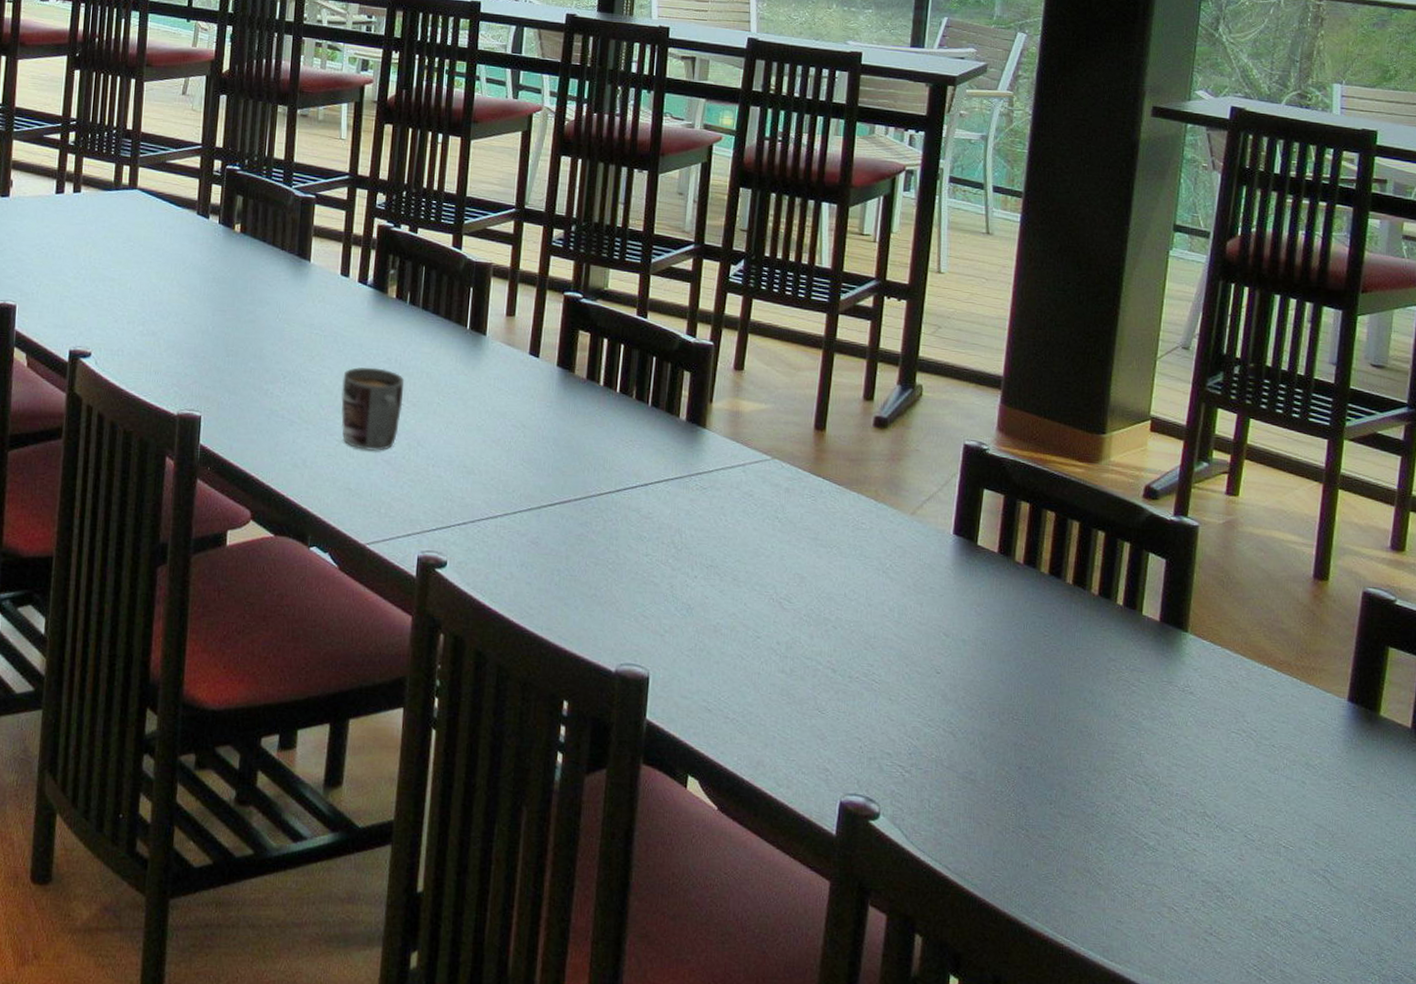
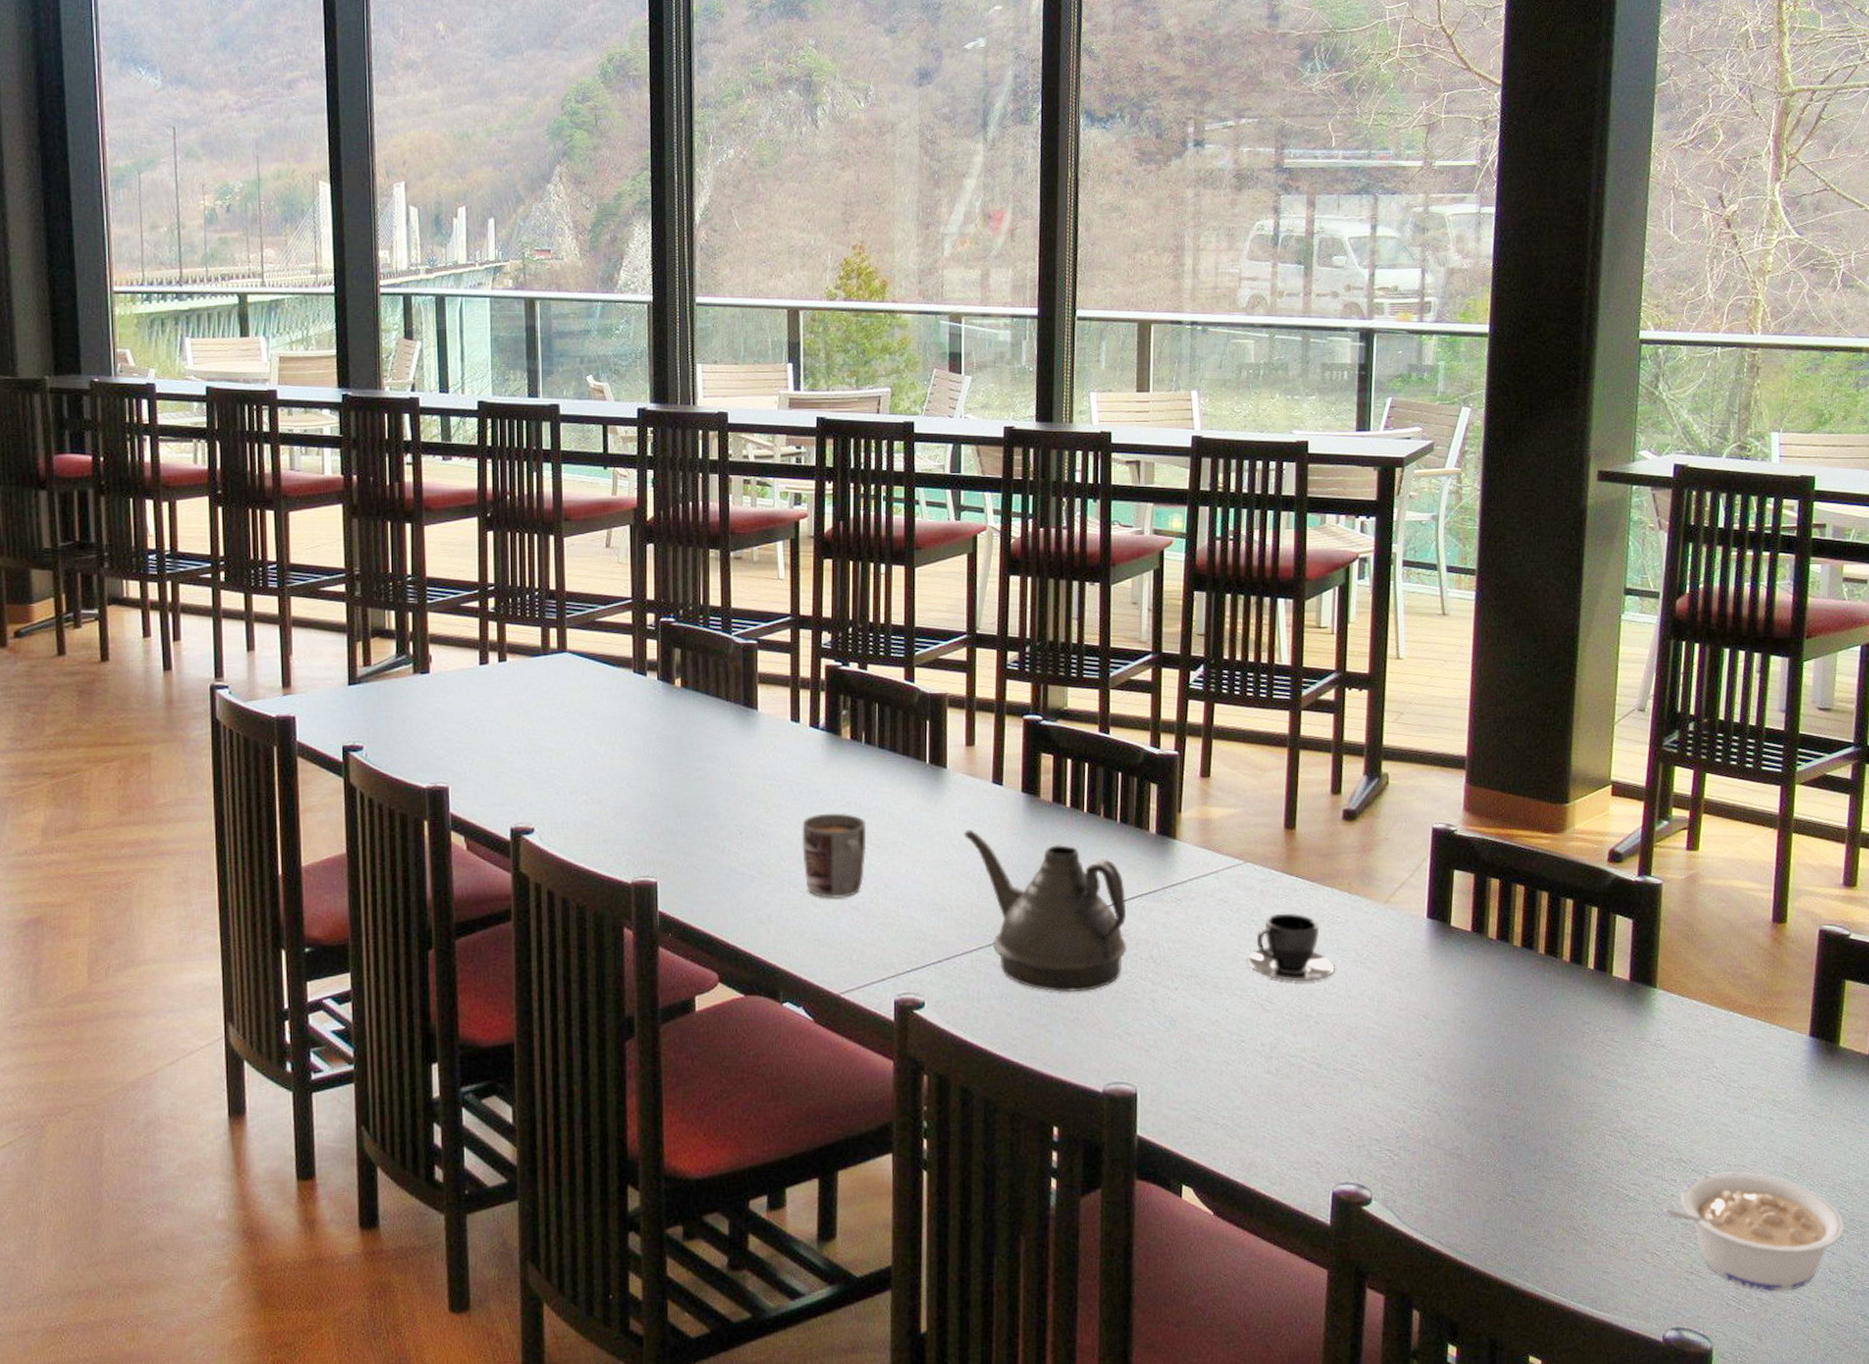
teapot: none [497,397,652,569] -> present [963,830,1126,993]
teacup: none [768,513,857,585] -> present [1246,913,1335,982]
legume: none [1184,832,1377,967] -> present [1663,1171,1844,1292]

